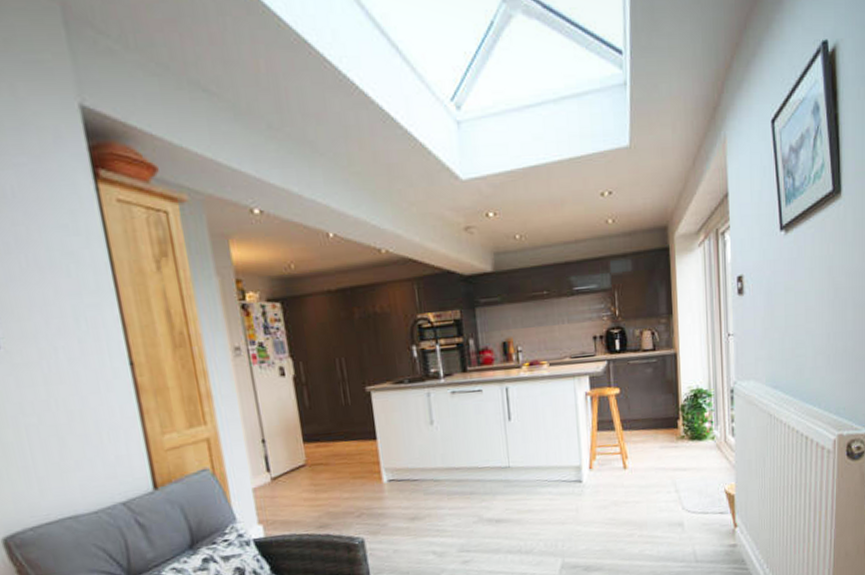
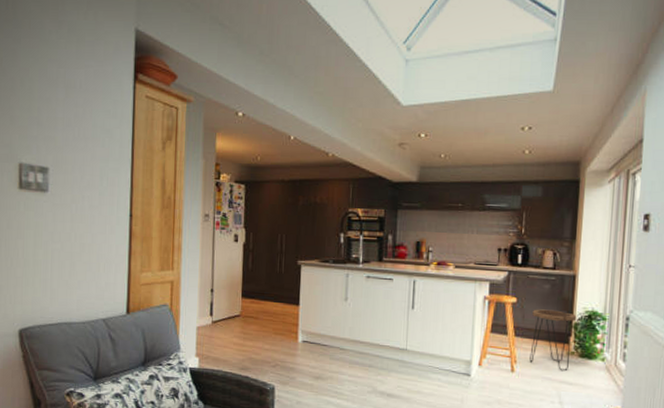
side table: none [638,394,682,458] -> present [529,309,576,372]

